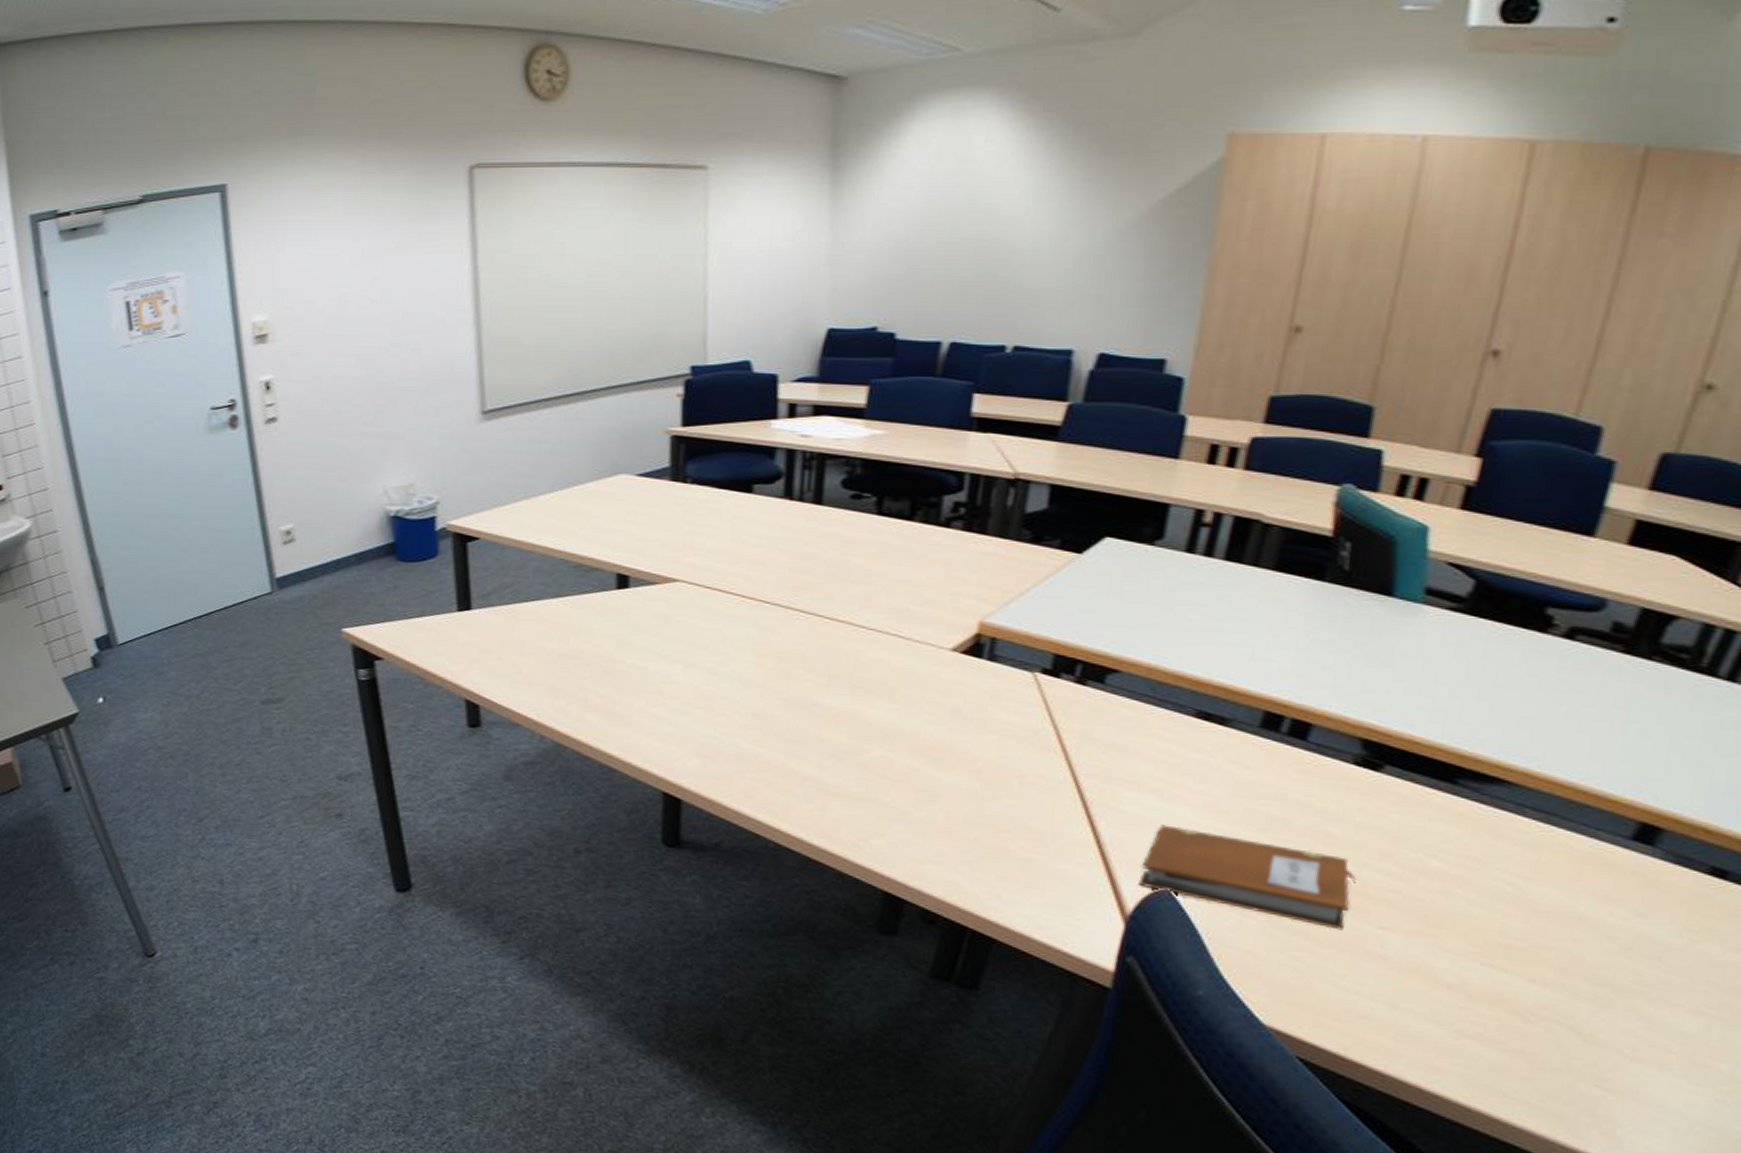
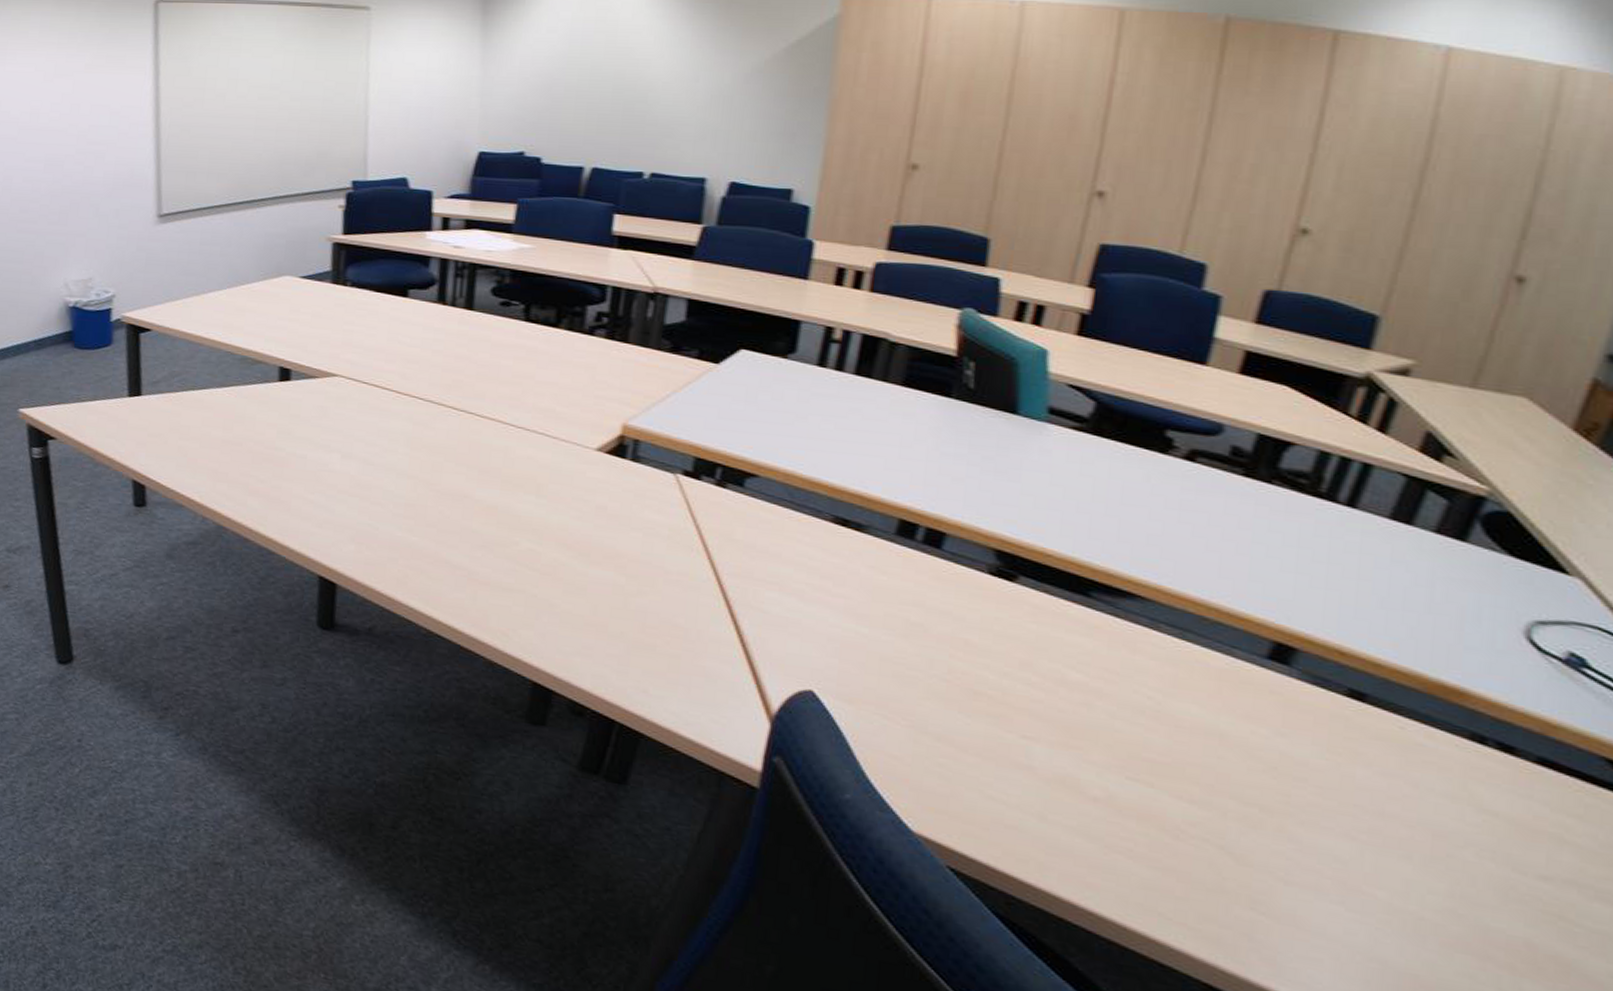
notebook: present [1138,824,1356,931] -> none [783,626,997,739]

